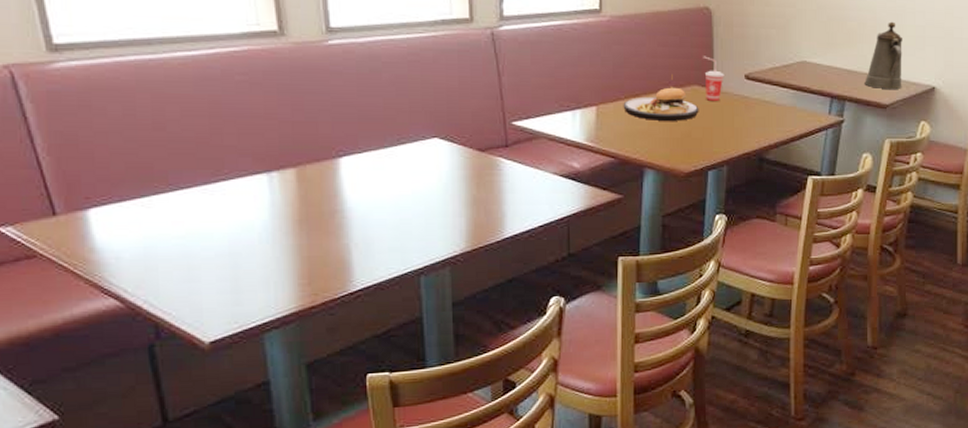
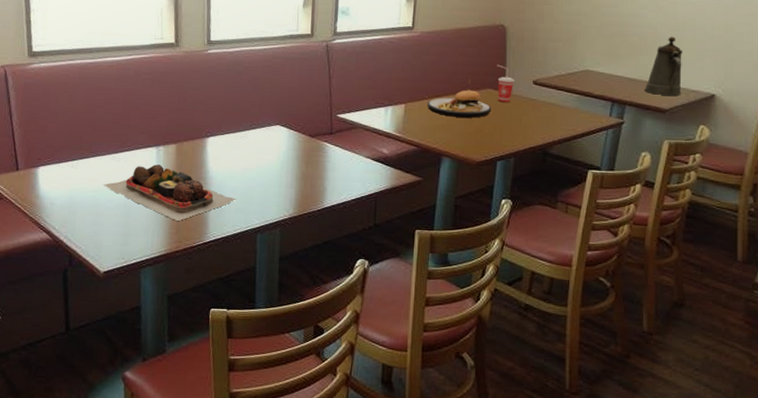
food tray: none [194,196,387,270] -> present [103,164,236,222]

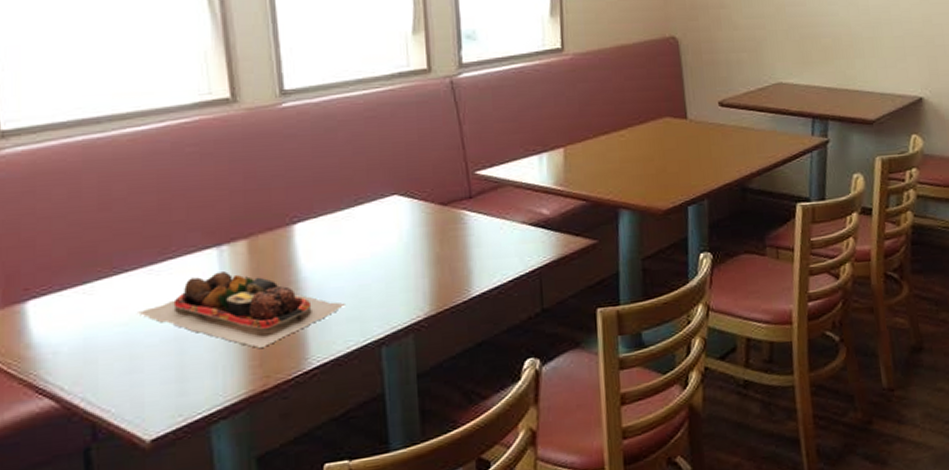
plate: present [427,79,492,118] -> none [592,108,673,158]
beverage cup: present [497,64,515,102] -> none [672,86,697,132]
coffee pot: present [644,36,682,96] -> none [846,34,887,104]

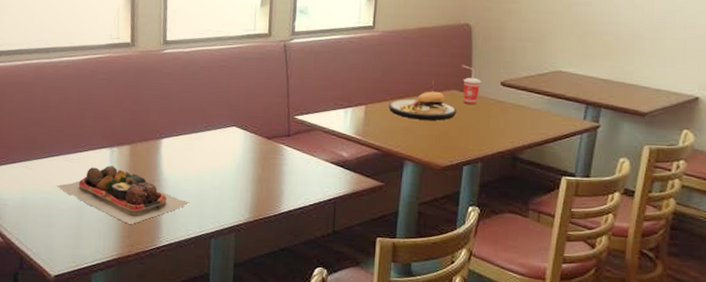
plate: none [592,108,673,158] -> present [388,80,457,121]
beverage cup: none [672,86,697,132] -> present [462,65,482,104]

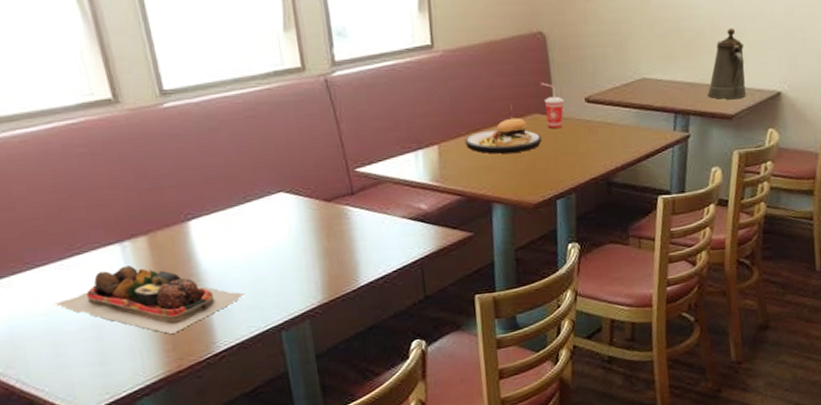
coffee pot: none [621,35,662,98] -> present [708,27,747,99]

